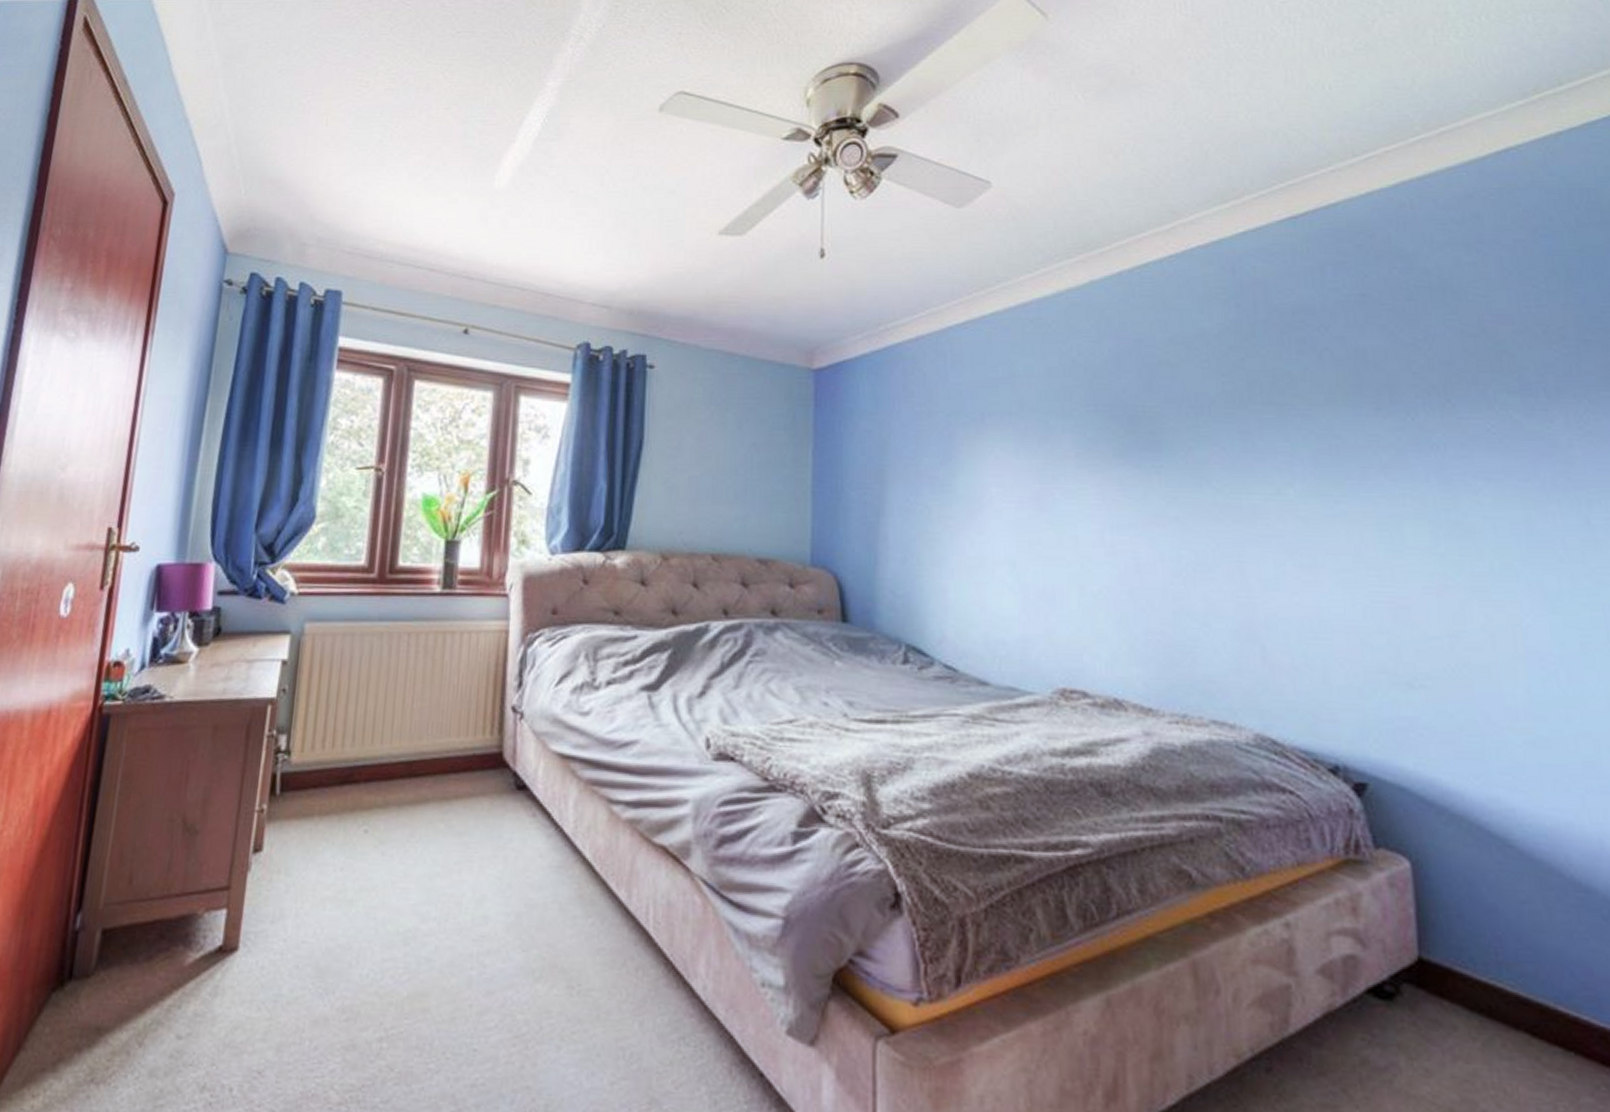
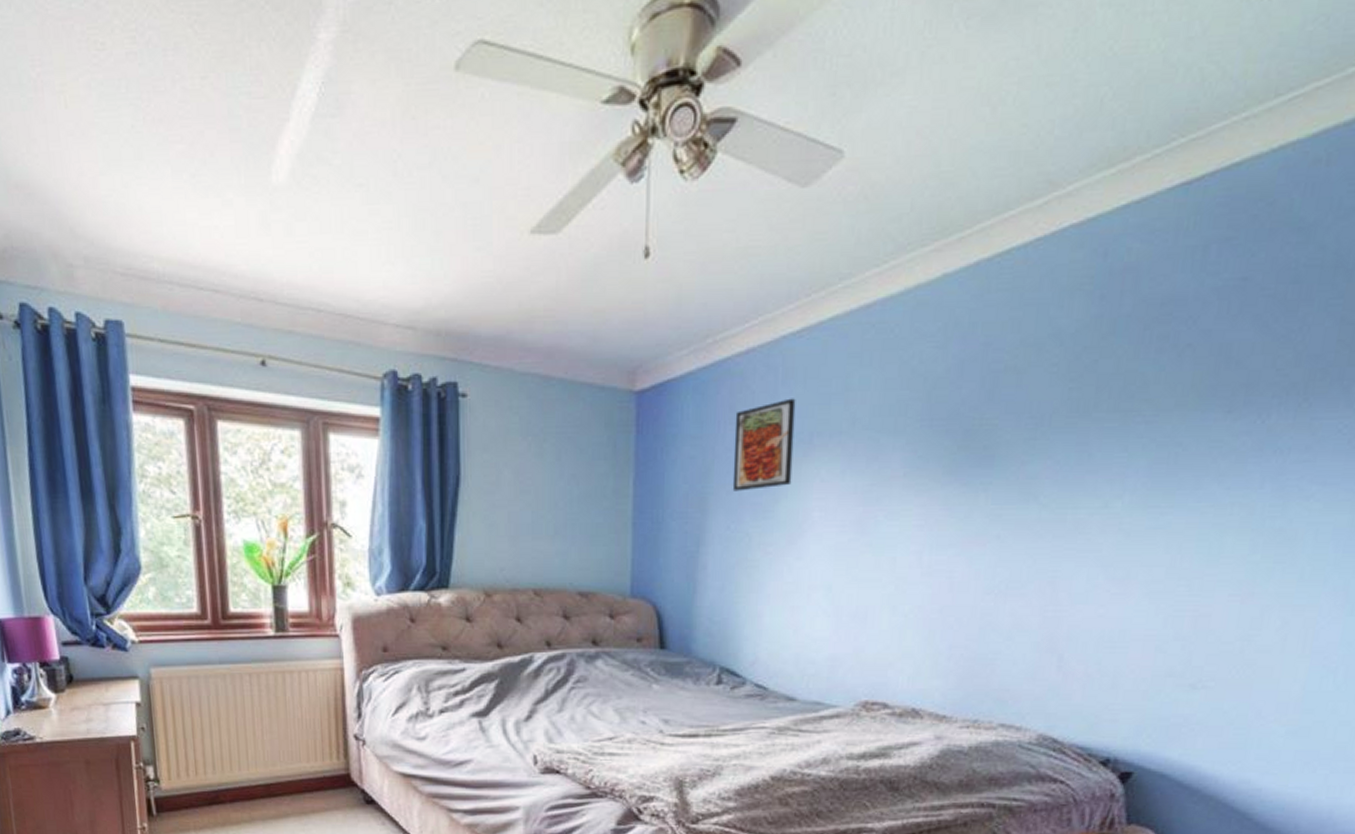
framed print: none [909,381,967,465] -> present [732,398,796,492]

